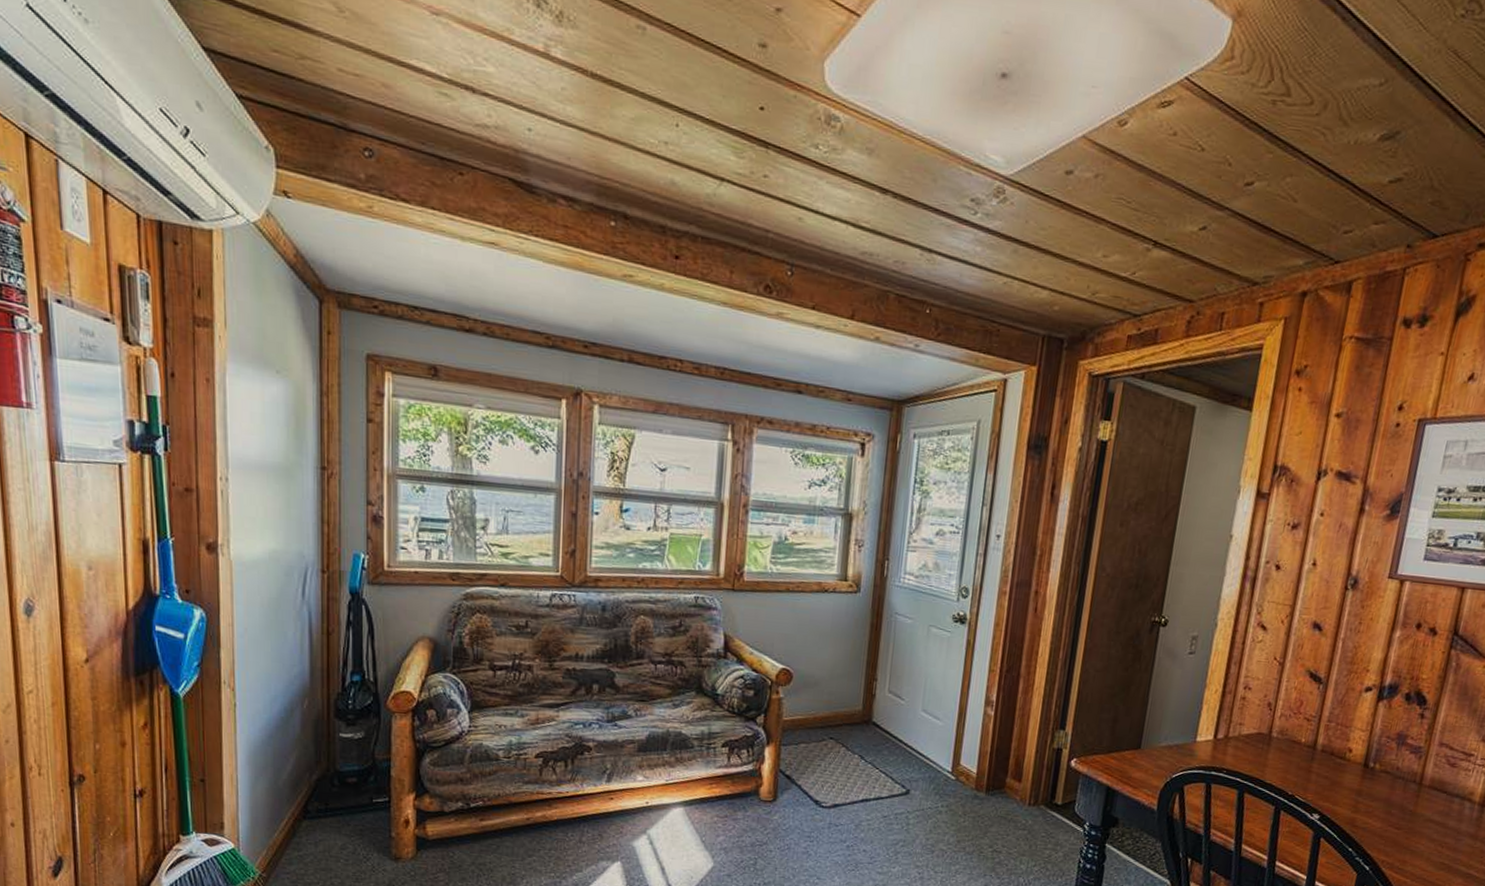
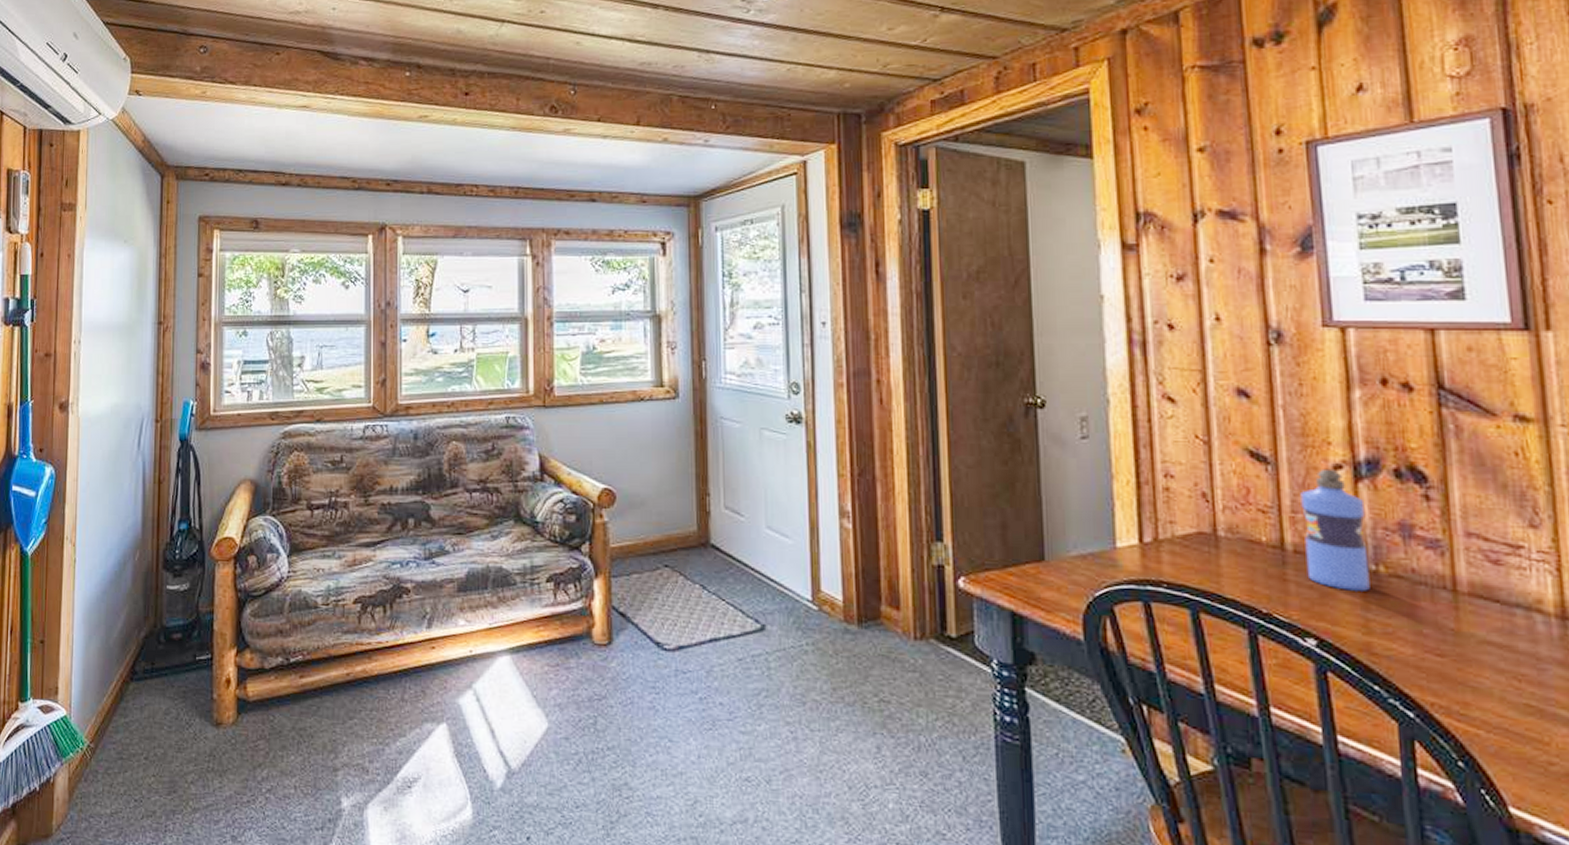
water bottle: none [1326,689,1380,782] -> present [1300,468,1370,591]

